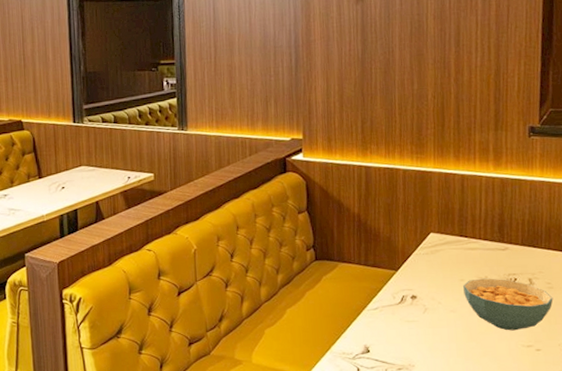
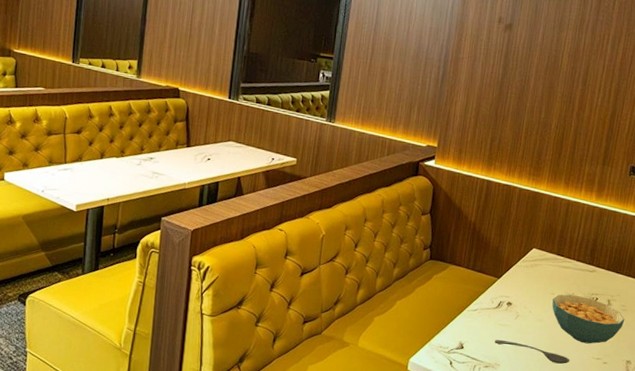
soupspoon: none [404,337,496,357] -> present [494,339,570,364]

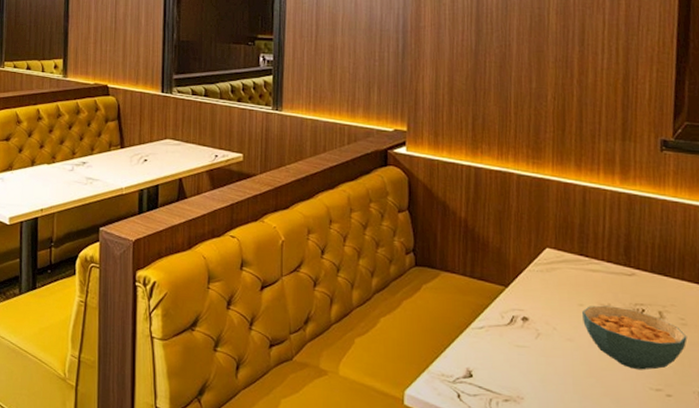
soupspoon: present [494,339,570,364] -> none [512,365,619,397]

